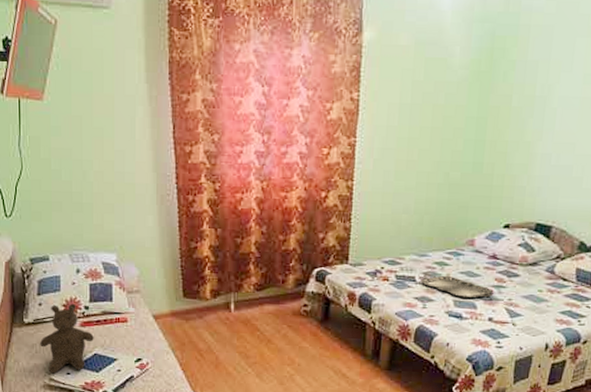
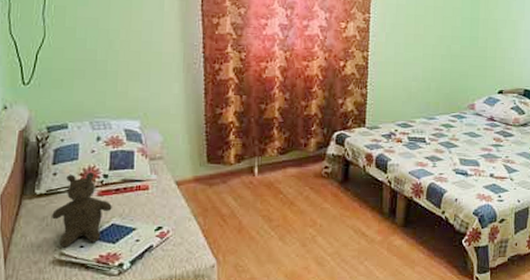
serving tray: present [420,274,494,298] -> none [430,136,493,157]

